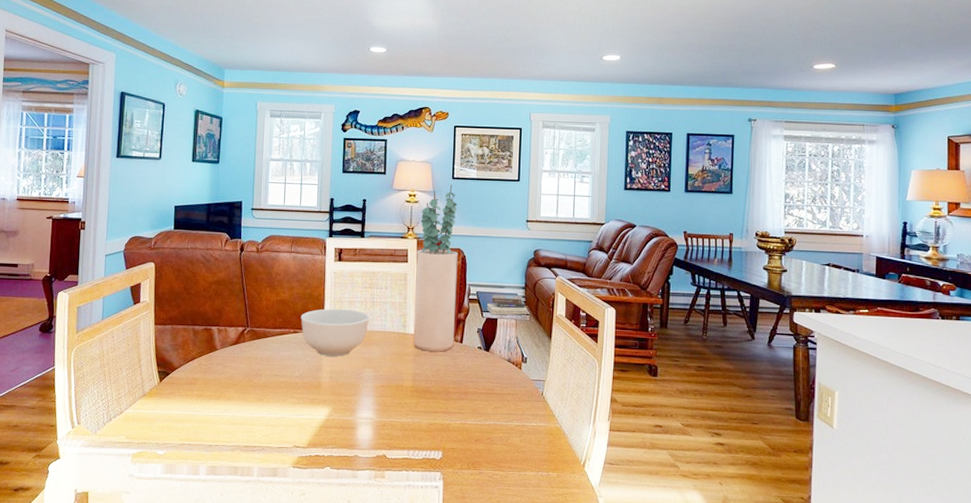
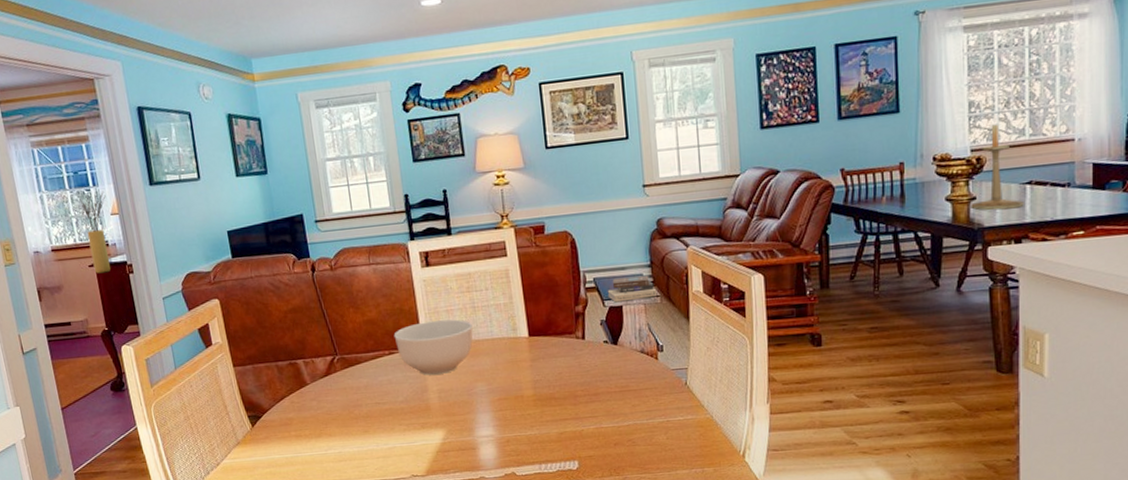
vase: none [50,156,76,226] -> present [79,191,111,274]
vase: present [413,185,458,352] -> none [515,156,575,355]
candlestick: none [782,206,823,284] -> present [971,113,1024,211]

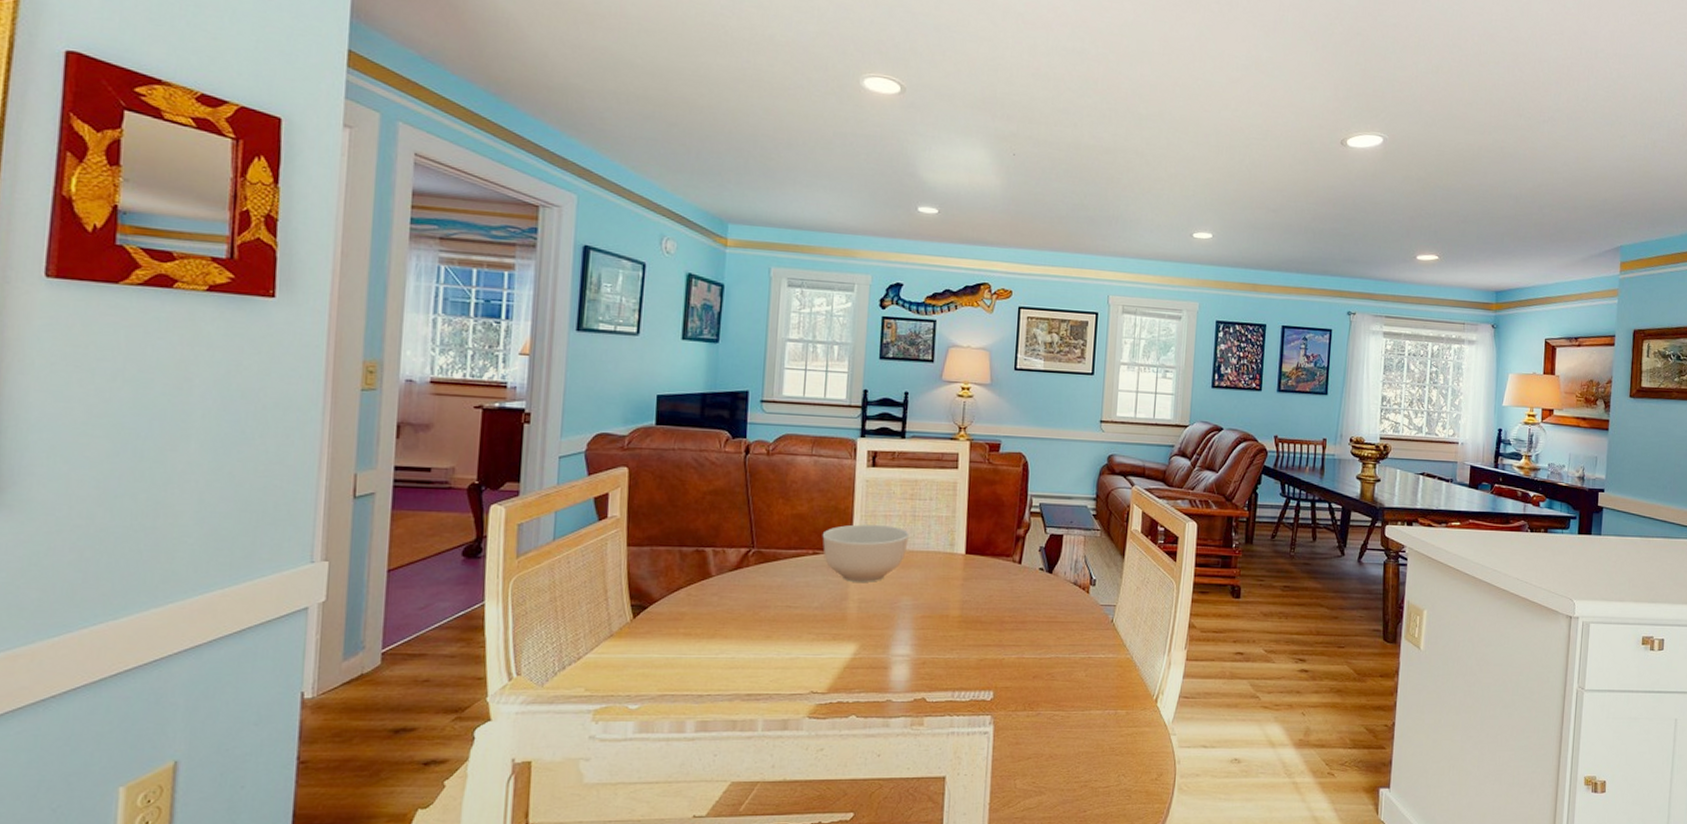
vase: present [79,191,111,274] -> none [480,326,518,418]
books: present [607,275,658,302] -> none [1050,506,1099,531]
candlestick: present [971,113,1024,211] -> none [1375,410,1417,495]

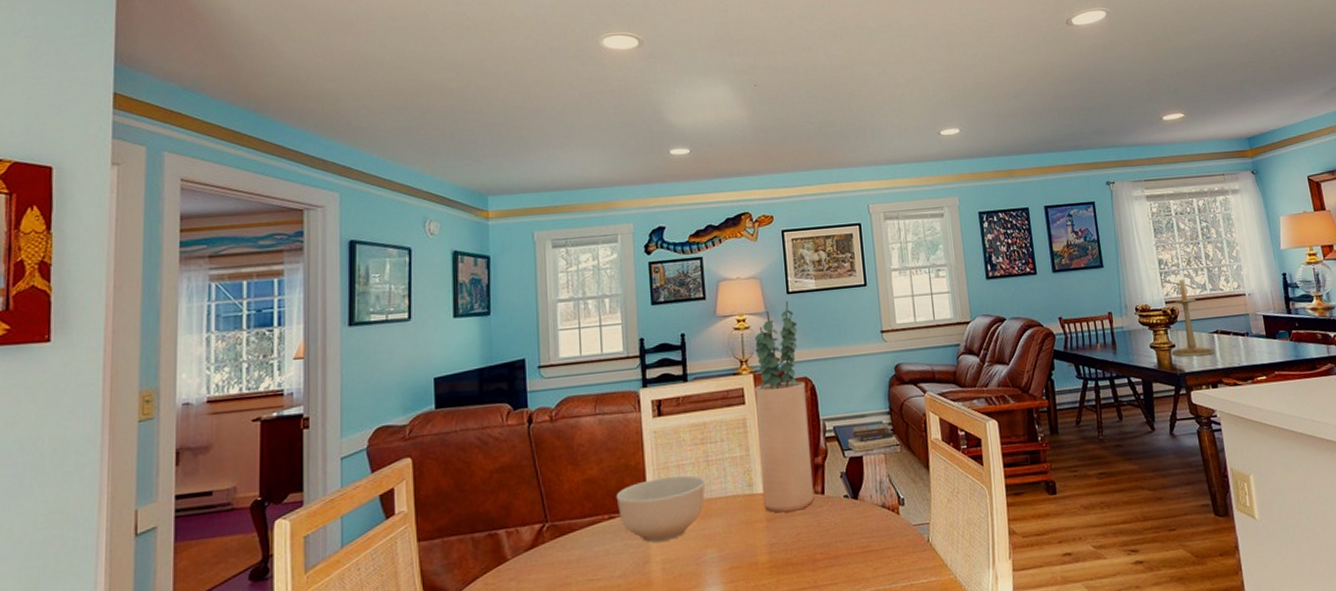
vase: none [962,377,1021,575] -> present [755,301,814,513]
books: none [1050,506,1099,531] -> present [847,422,898,453]
candlestick: none [1375,410,1417,495] -> present [1171,270,1215,358]

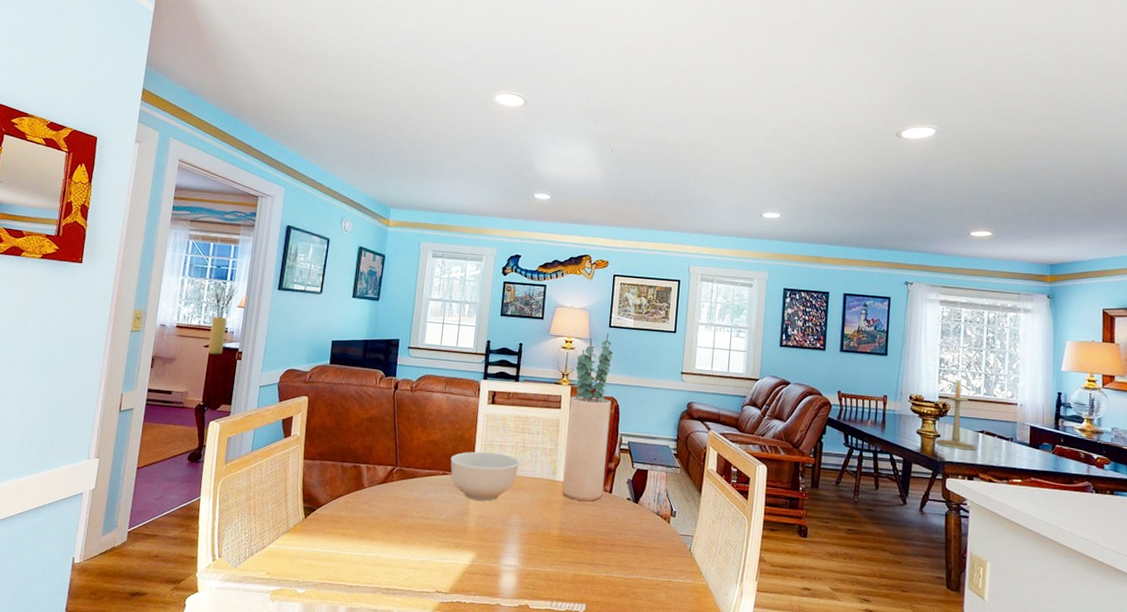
vase: none [257,331,291,430] -> present [207,286,238,355]
books: present [847,422,898,453] -> none [637,445,679,468]

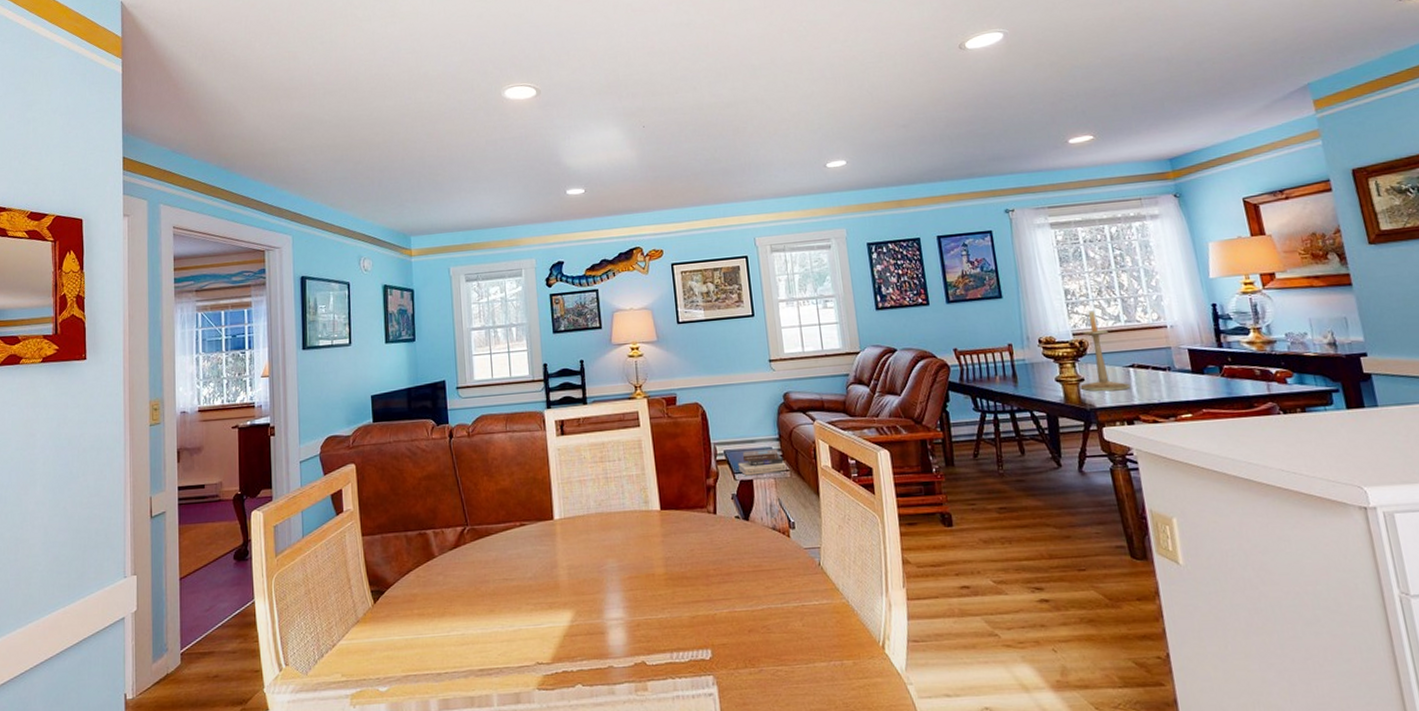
vase: present [207,286,238,355] -> none [233,354,259,436]
bowl: present [450,451,520,501] -> none [526,490,605,549]
vase: present [562,333,614,502] -> none [648,330,707,529]
books: none [637,445,679,468] -> present [737,448,787,476]

